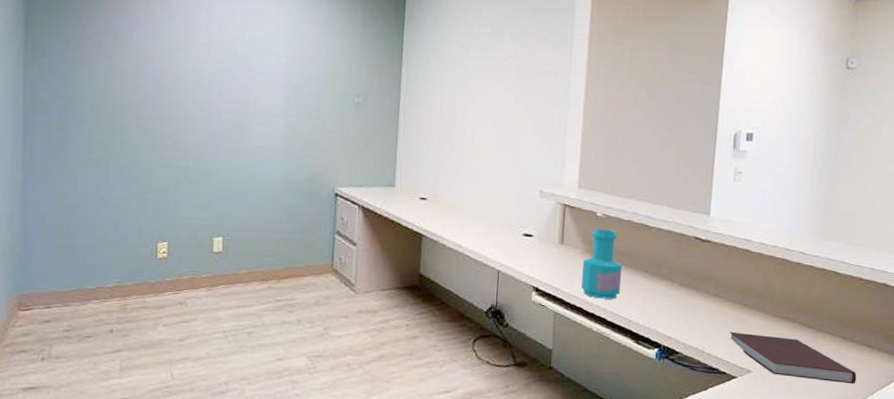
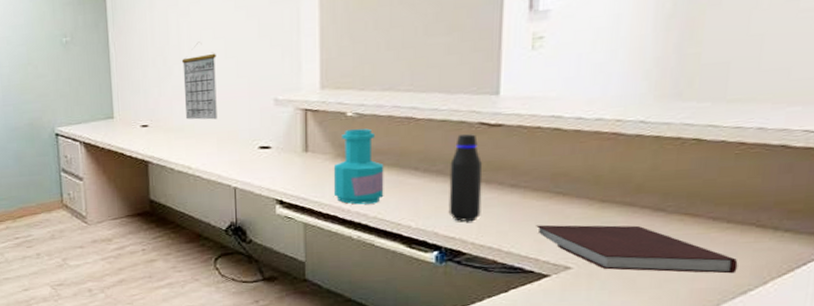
calendar: none [462,126,495,202] -> present [181,41,217,120]
water bottle: none [668,246,695,324] -> present [448,134,483,222]

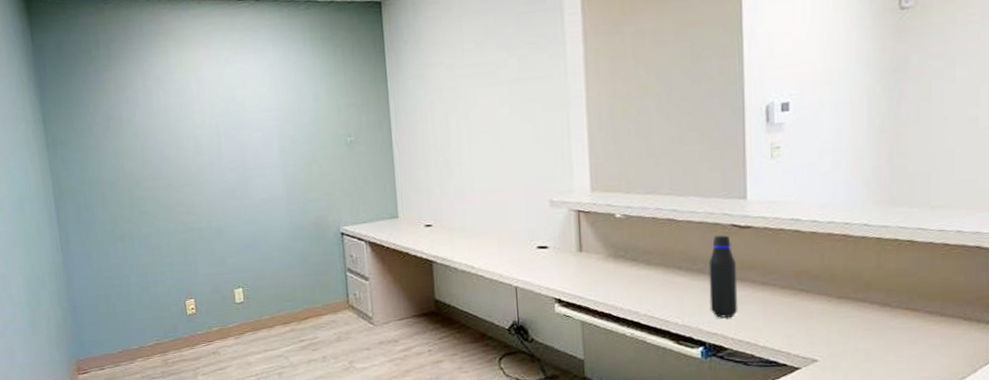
calendar: present [181,41,217,120] -> none [462,144,497,220]
bottle: present [333,128,384,205] -> none [605,229,652,303]
notebook: present [536,225,738,274] -> none [786,319,953,363]

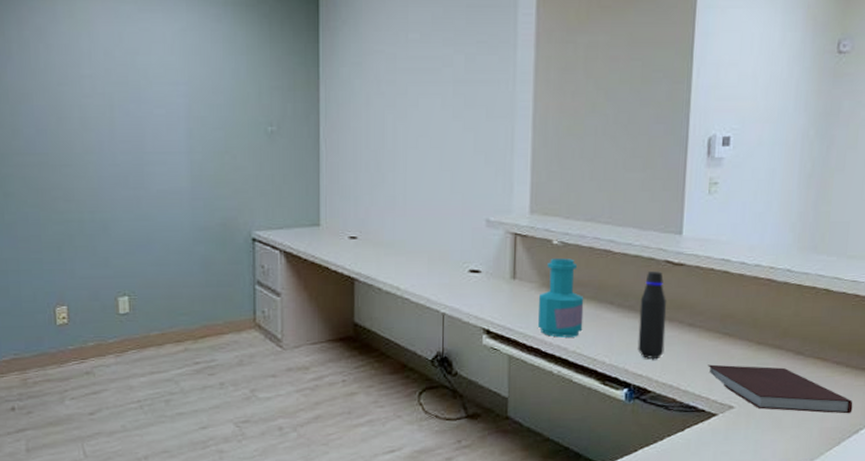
bottle: none [605,229,652,303] -> present [538,258,584,338]
notebook: none [786,319,953,363] -> present [708,364,853,414]

